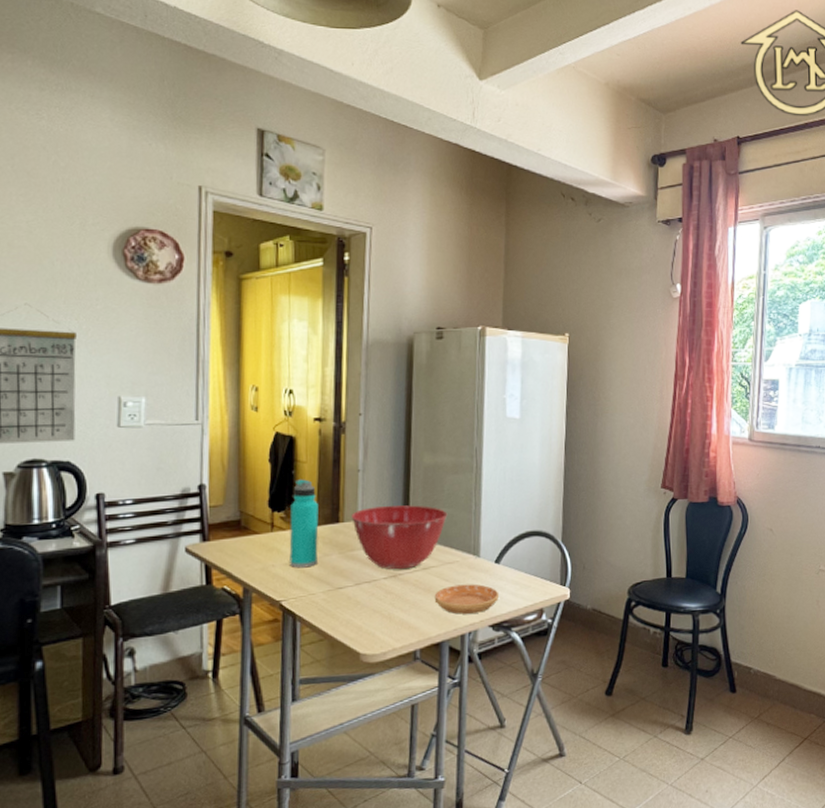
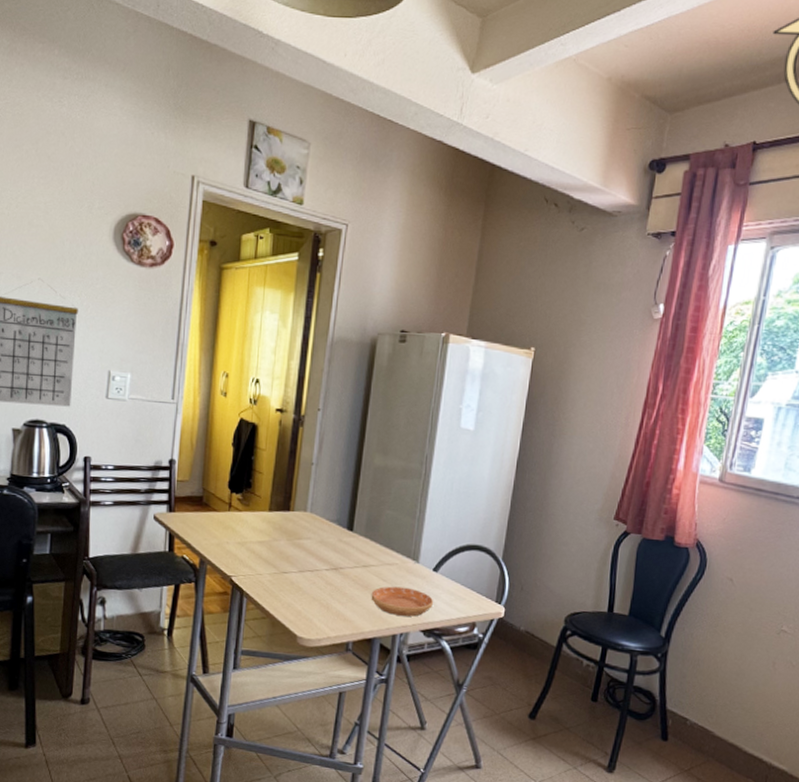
water bottle: present [289,479,319,568] -> none [242,465,272,549]
mixing bowl: present [351,505,448,570] -> none [301,500,392,564]

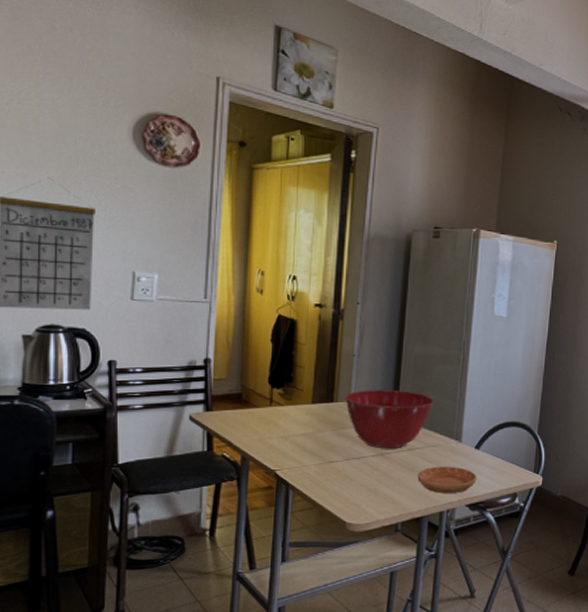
mixing bowl: none [301,500,392,564] -> present [345,390,434,449]

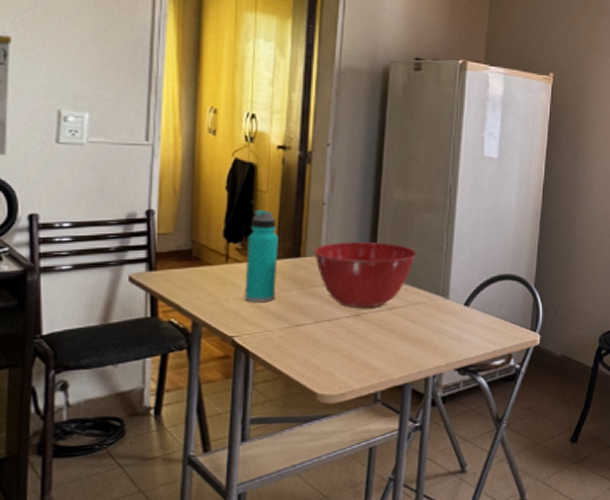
water bottle: none [286,360,315,441] -> present [245,210,278,303]
saucer: present [417,466,477,493] -> none [399,326,467,357]

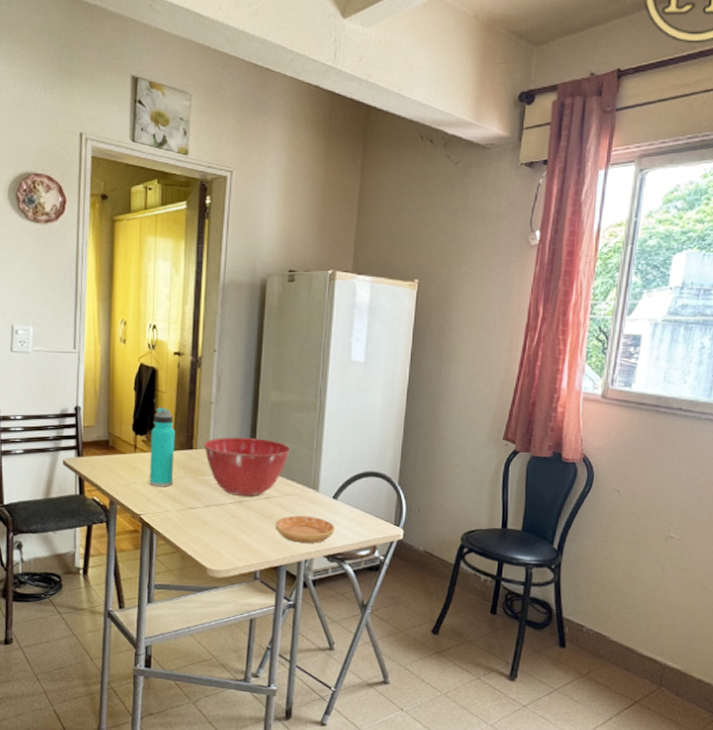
saucer: none [399,326,467,357] -> present [275,515,335,543]

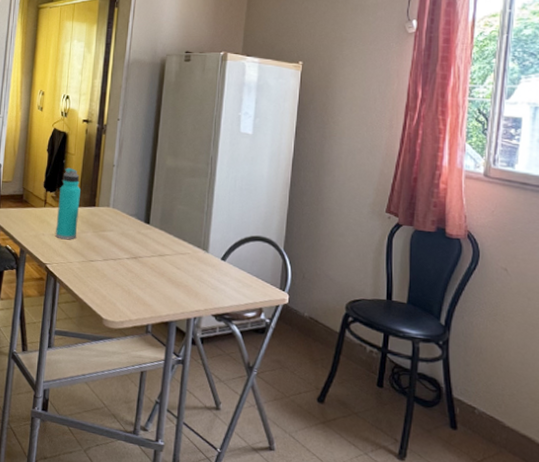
mixing bowl: present [204,437,291,497] -> none [105,197,183,254]
saucer: present [275,515,335,543] -> none [167,273,223,302]

